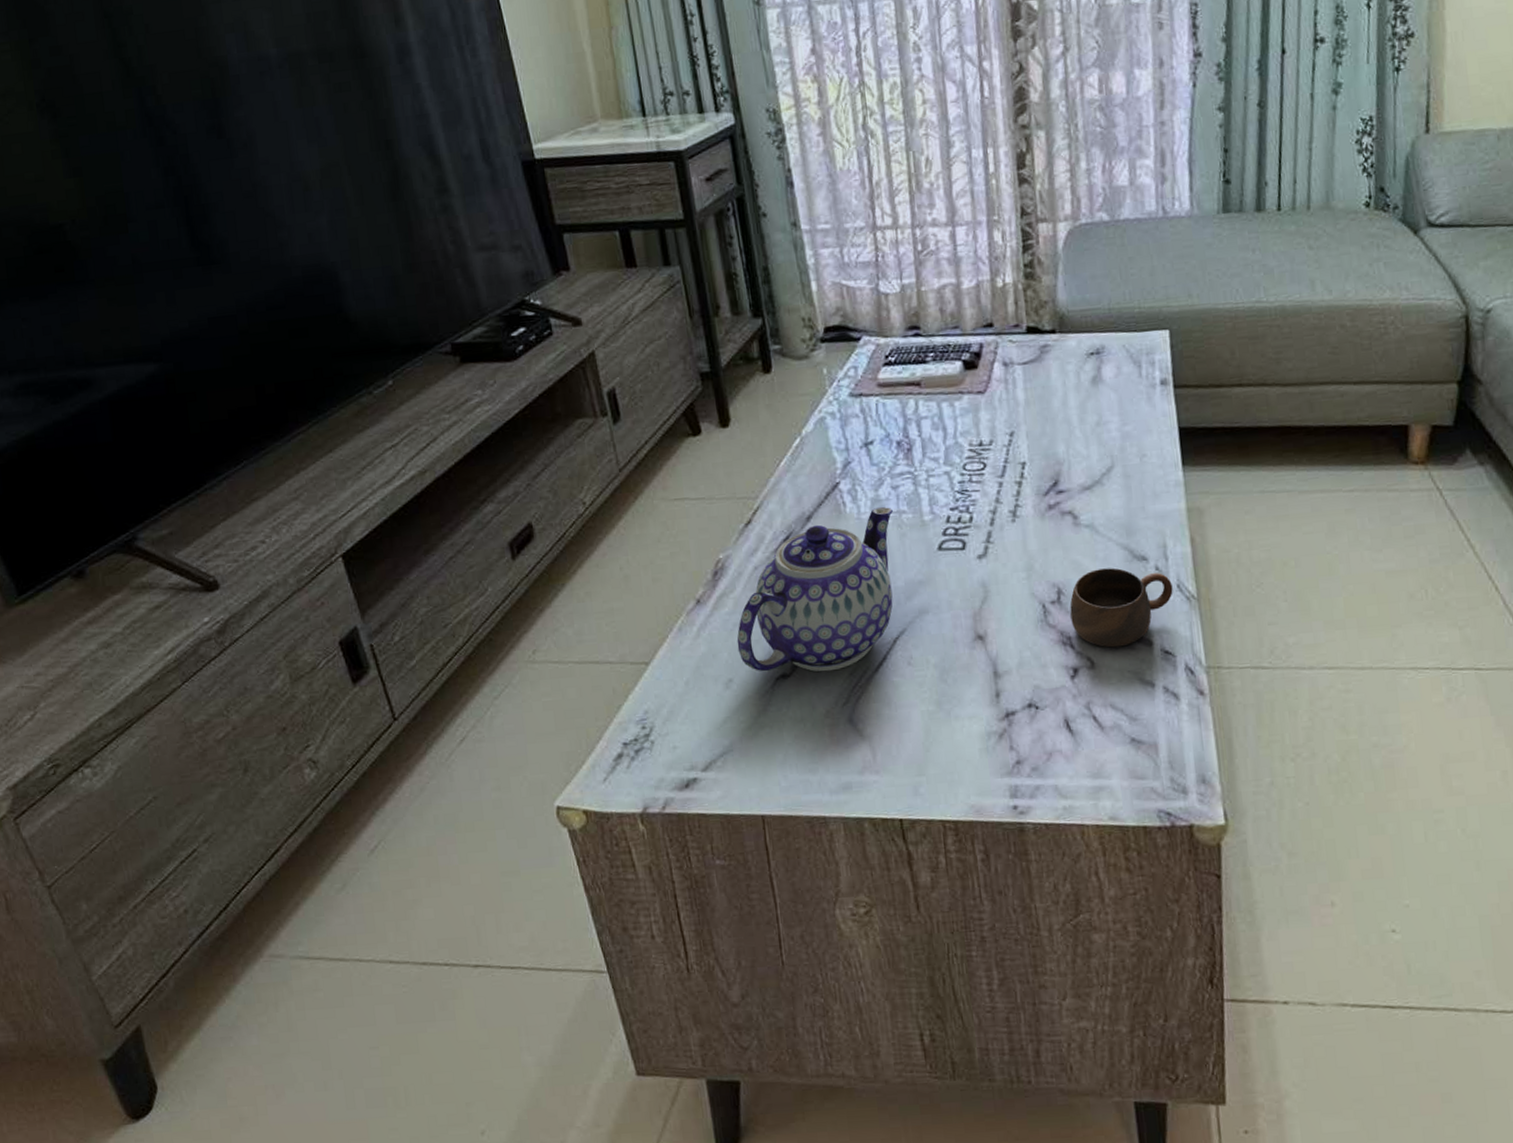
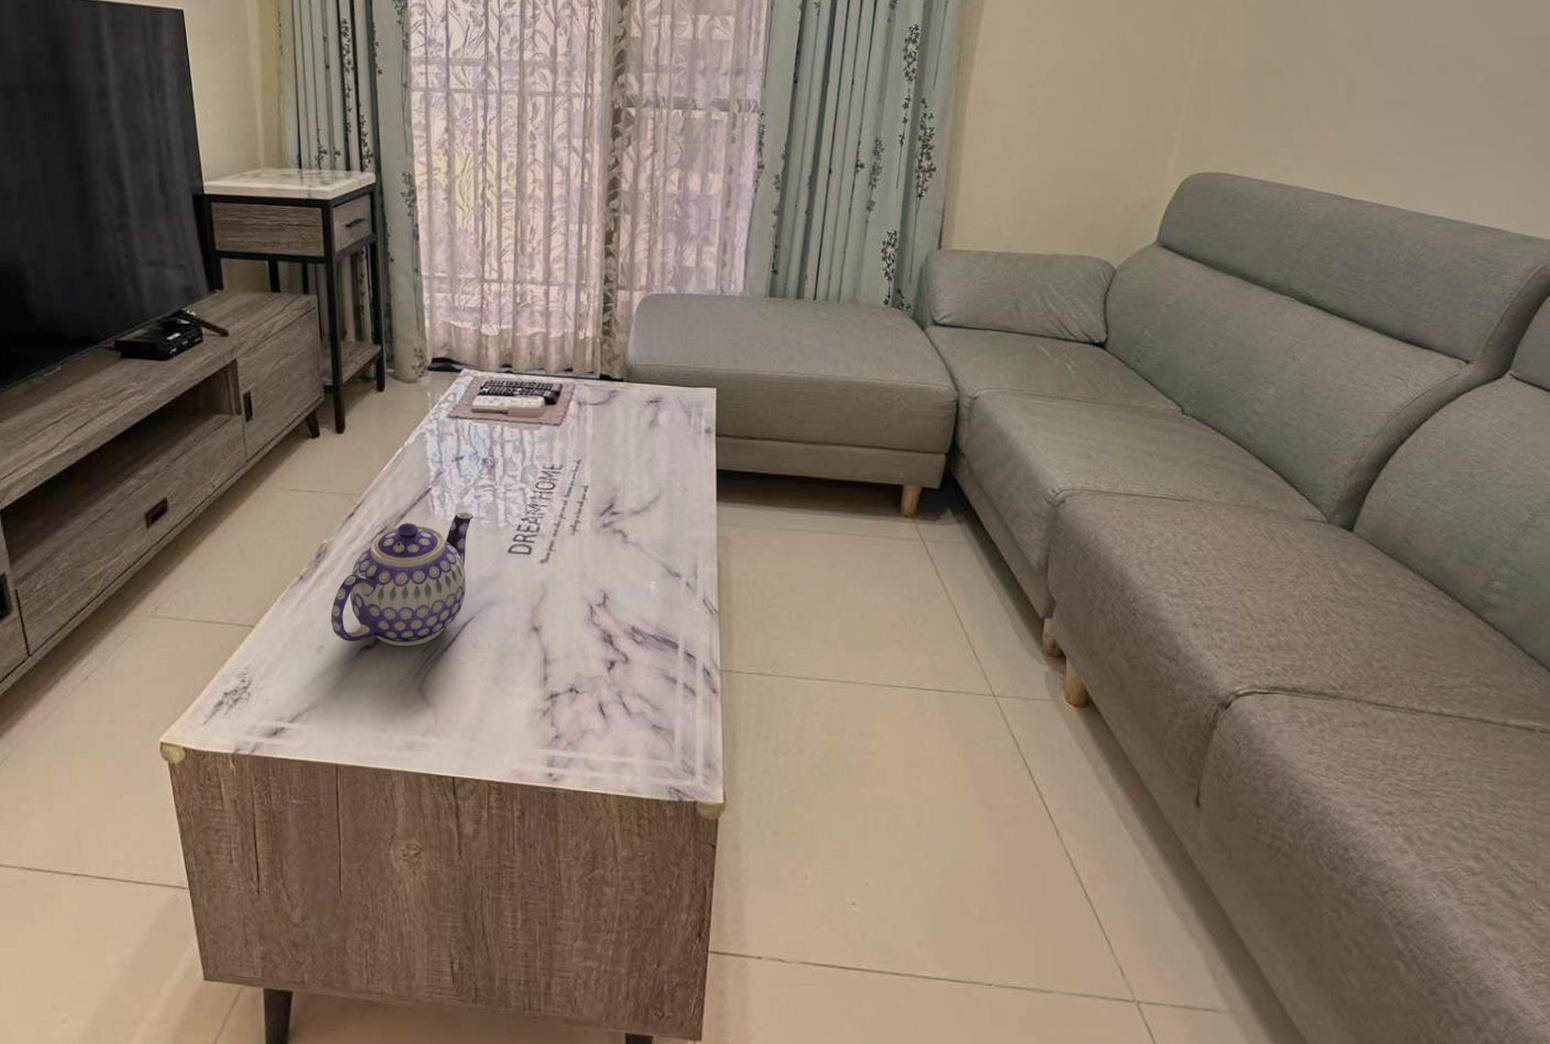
cup: present [1070,568,1173,648] -> none [613,580,699,647]

